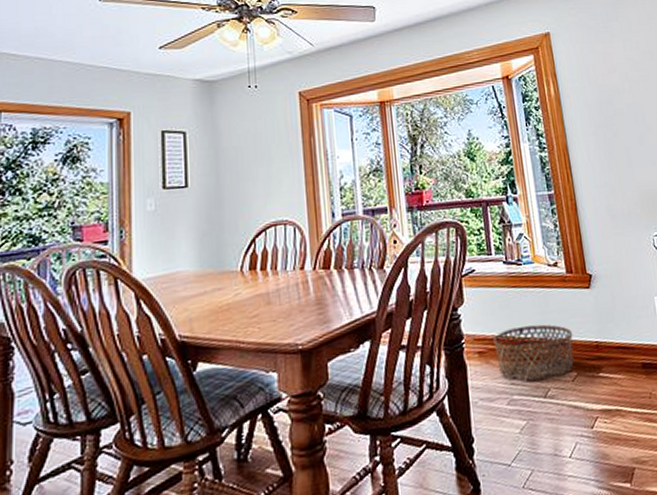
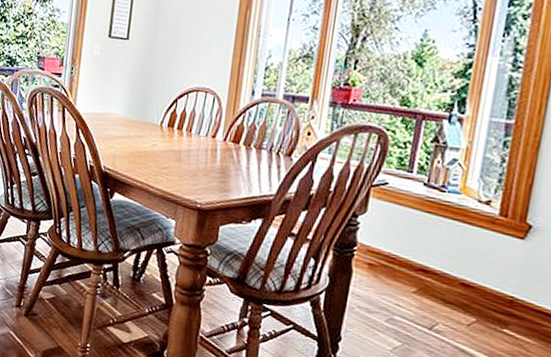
basket: present [493,324,574,380] -> none [386,251,485,316]

